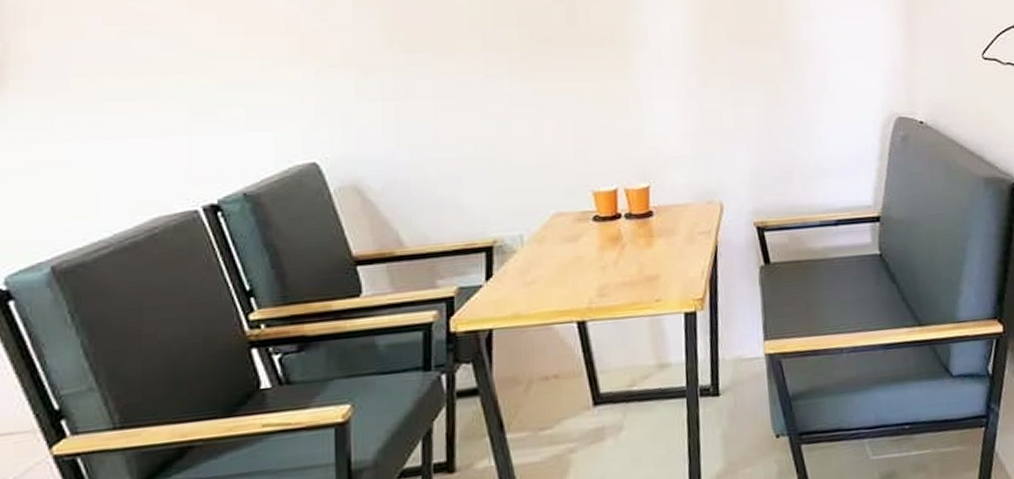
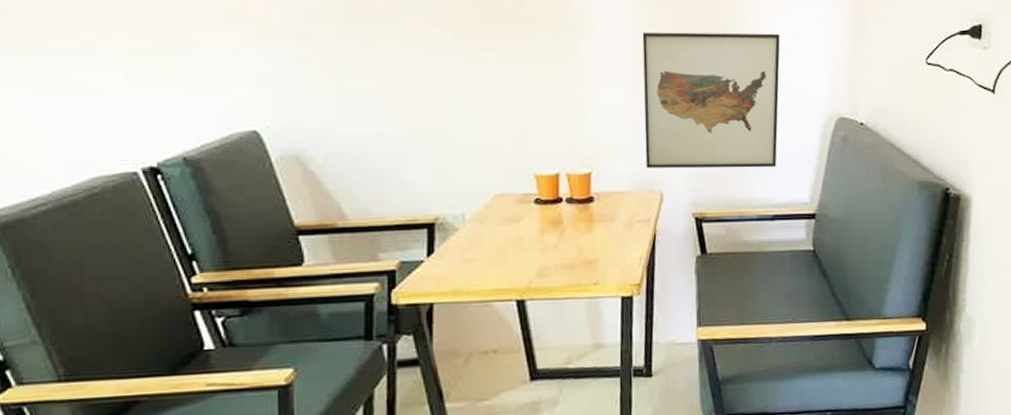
wall art: none [695,37,837,179] -> present [642,31,780,169]

